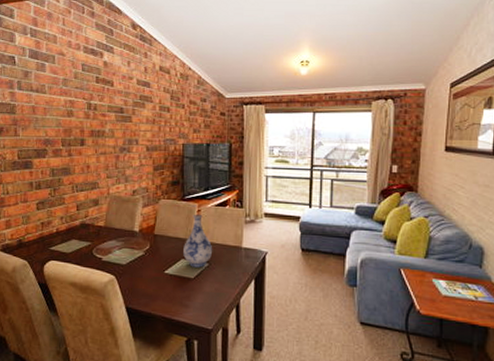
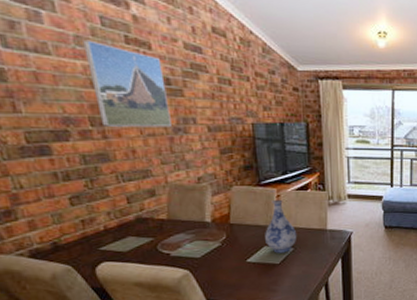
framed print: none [67,81,120,147] -> present [83,39,171,128]

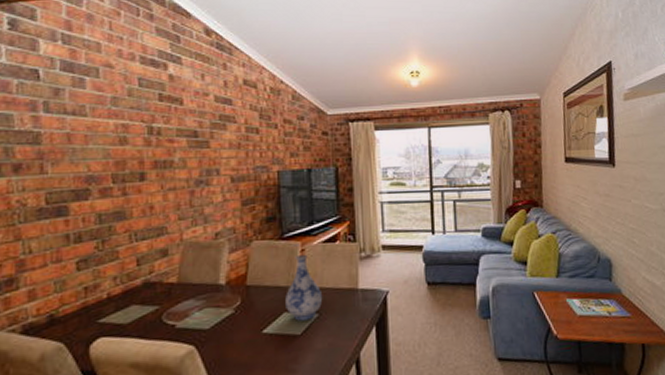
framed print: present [83,39,171,128] -> none [119,100,194,183]

